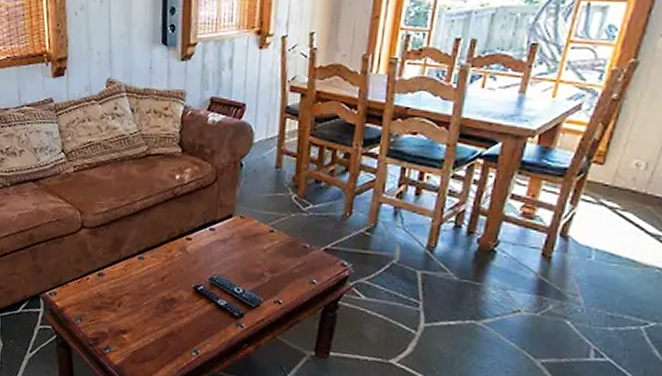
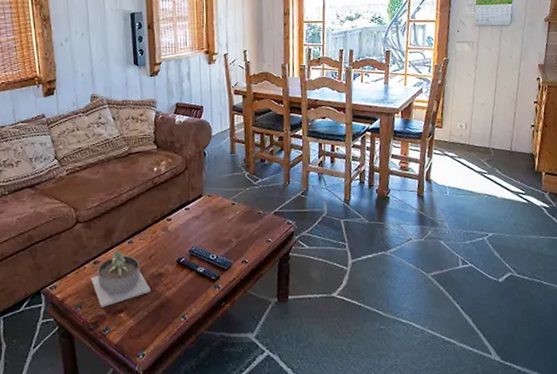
succulent planter: none [93,265,160,325] -> present [91,250,151,307]

